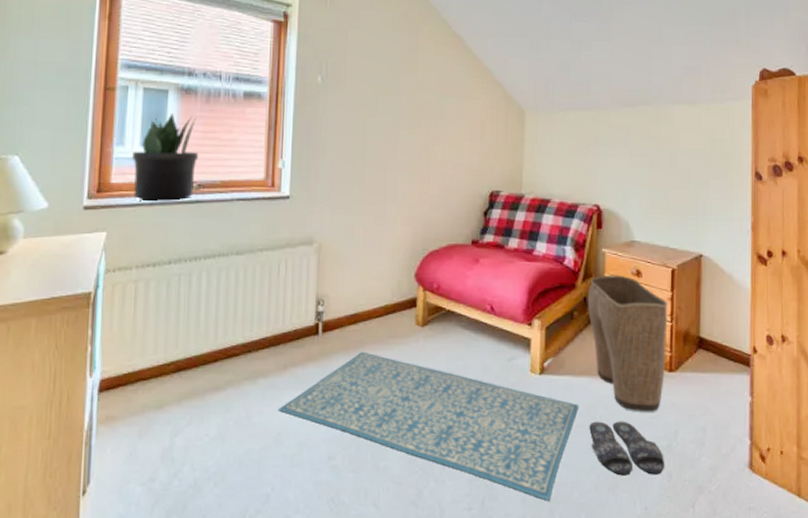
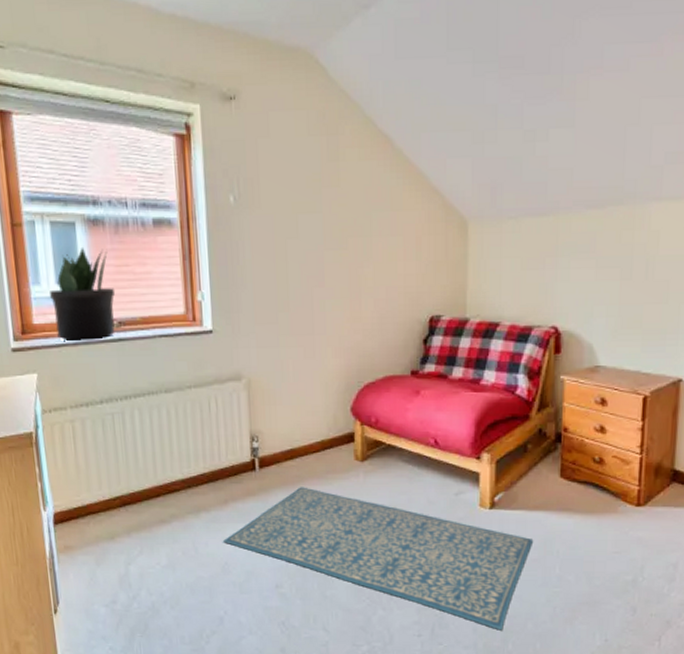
laundry basket: present [587,275,668,412] -> none [542,404,638,547]
slippers: present [589,421,664,476] -> none [545,555,628,609]

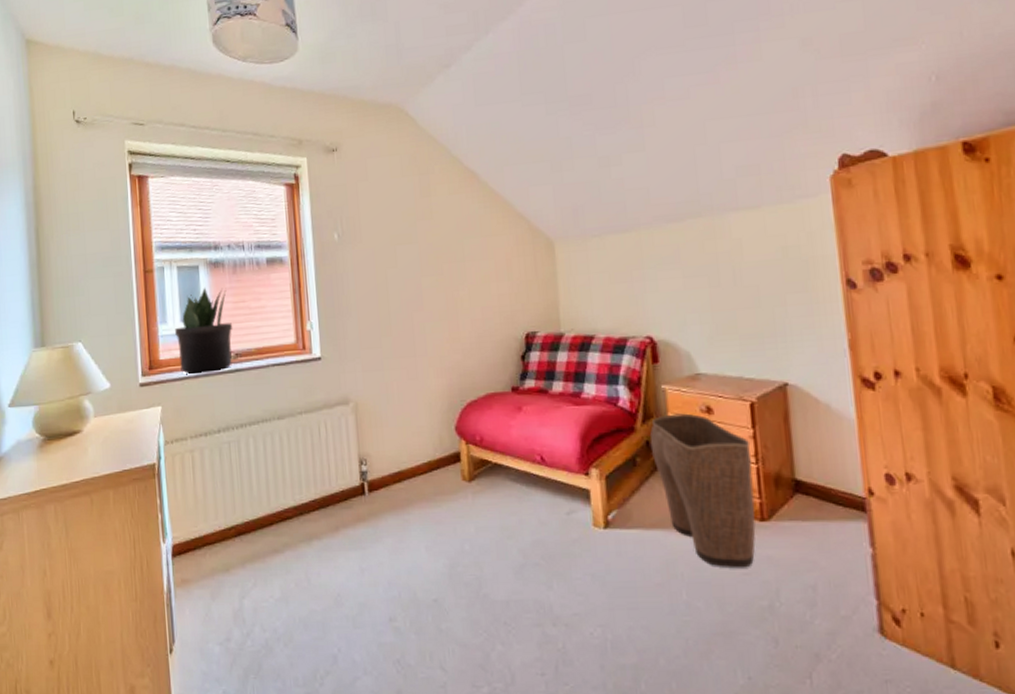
rug: present [223,487,534,630] -> none [335,510,655,668]
laundry basket: none [542,404,638,547] -> present [650,413,756,568]

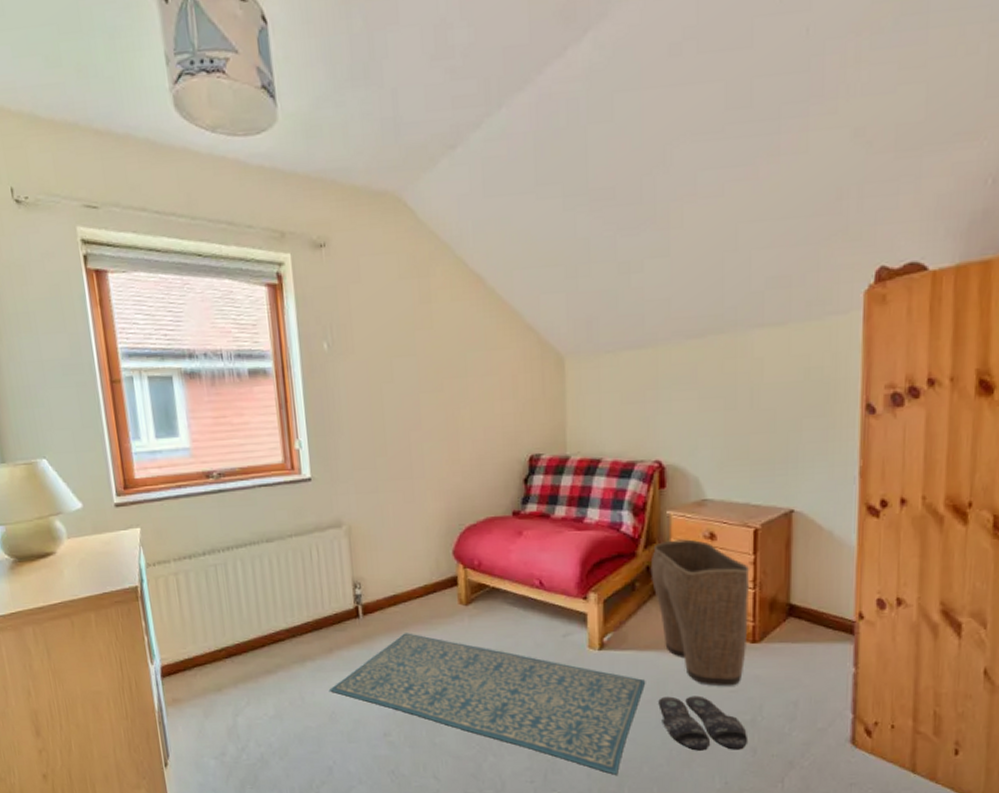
planter: present [175,288,233,375] -> none [150,401,215,495]
rug: none [335,510,655,668] -> present [329,633,646,775]
slippers: none [669,578,767,641] -> present [658,695,747,751]

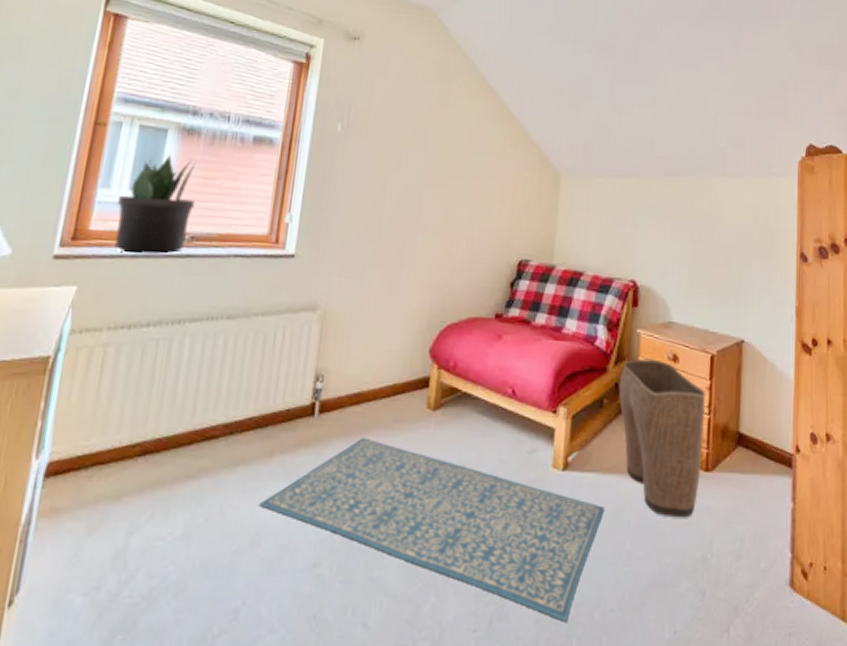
planter: none [150,401,215,495] -> present [114,155,197,255]
slippers: present [658,695,747,751] -> none [615,527,697,593]

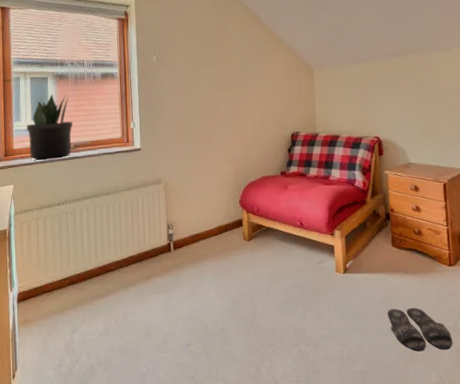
rug: present [259,438,605,622] -> none [146,263,378,374]
slippers: none [615,527,697,593] -> present [387,307,452,352]
laundry basket: present [618,358,706,518] -> none [376,191,446,300]

